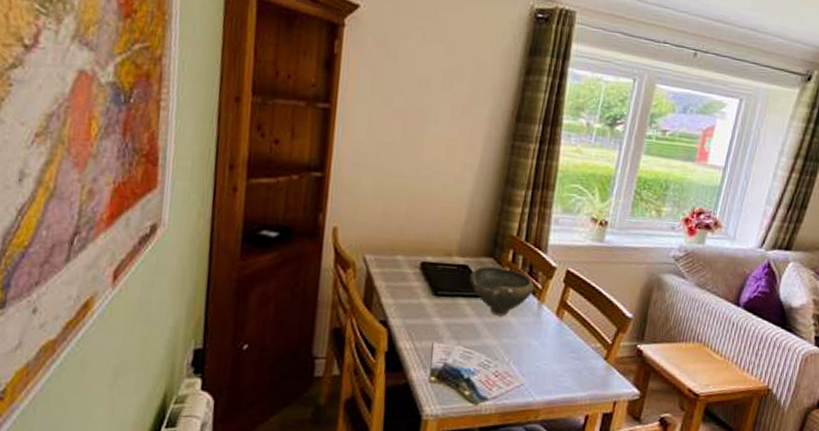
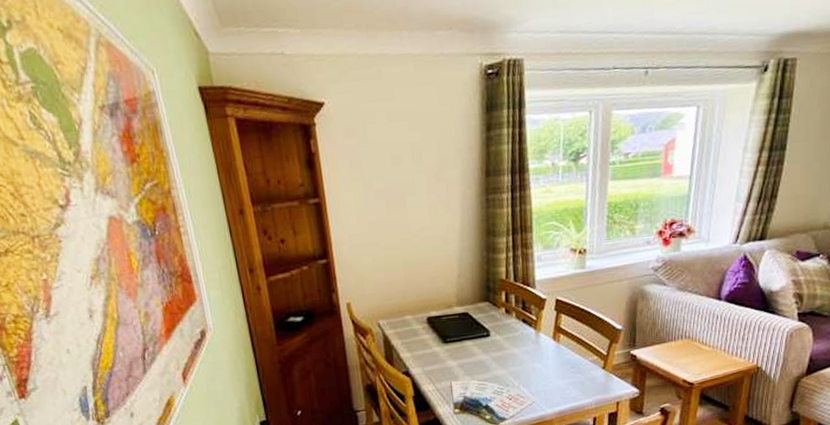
bowl: present [470,266,535,316] -> none [471,308,530,350]

